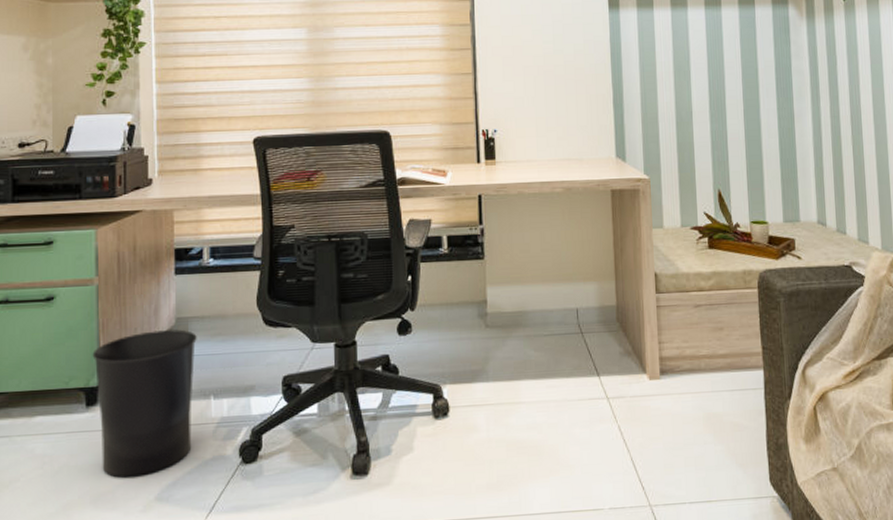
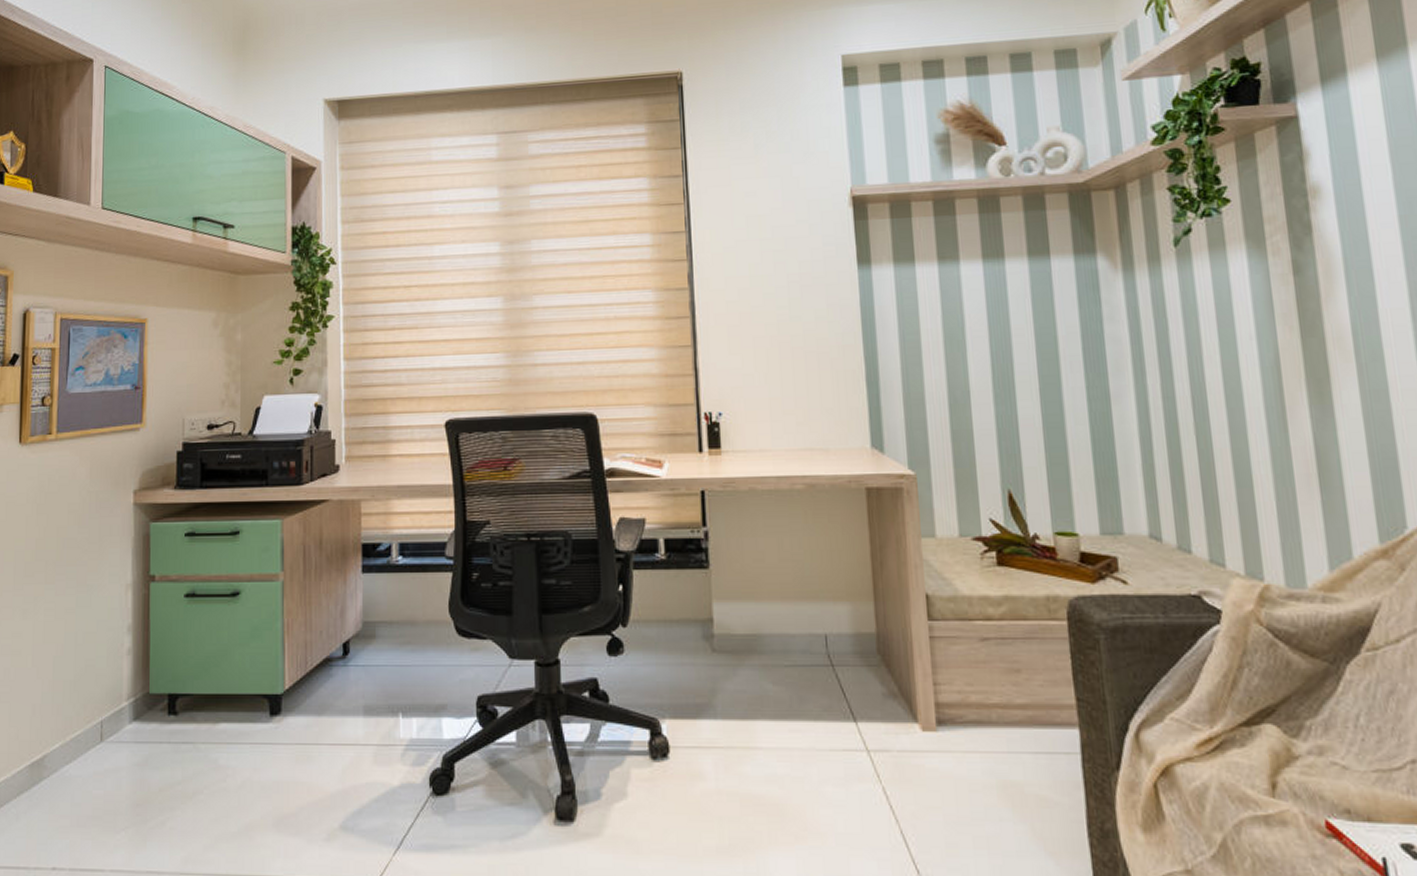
waste bin: present [92,329,197,478] -> none [277,635,385,800]

